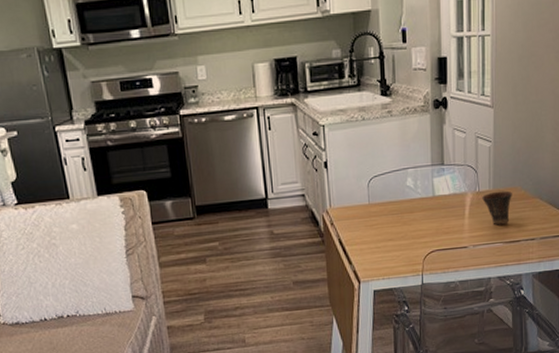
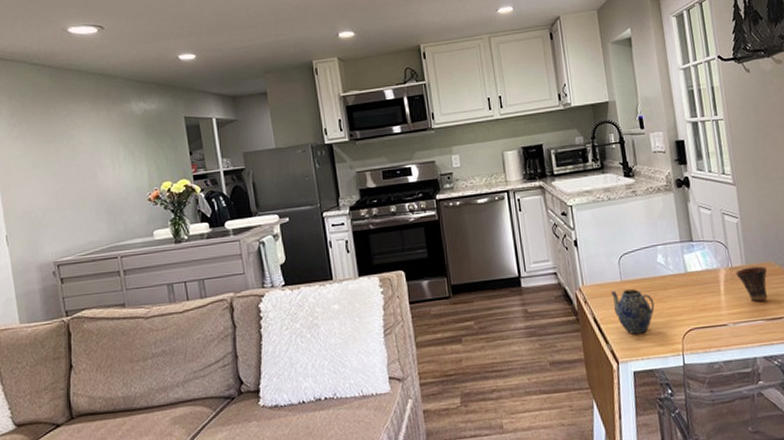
teapot: none [357,212,400,256] -> present [610,289,655,335]

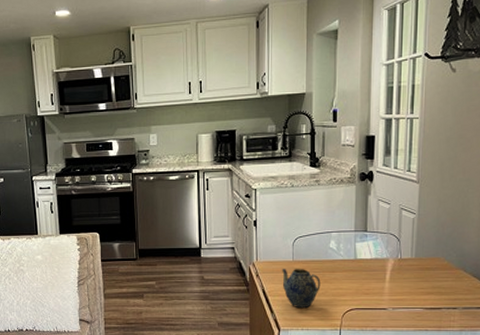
cup: present [736,266,768,302] -> none [404,260,435,292]

